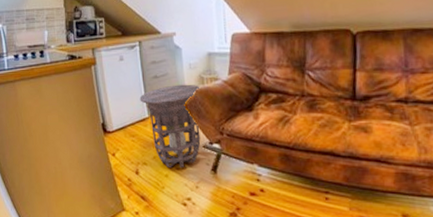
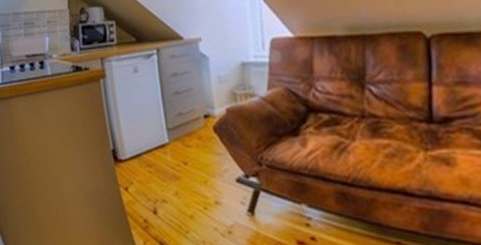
side table: present [139,84,202,167] -> none [157,101,234,206]

